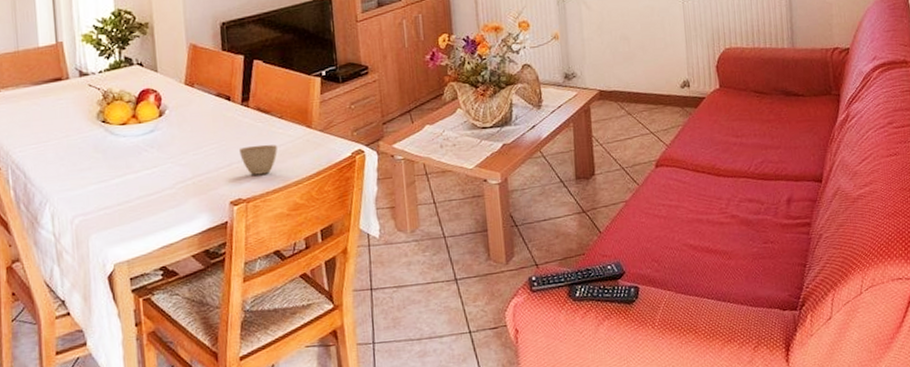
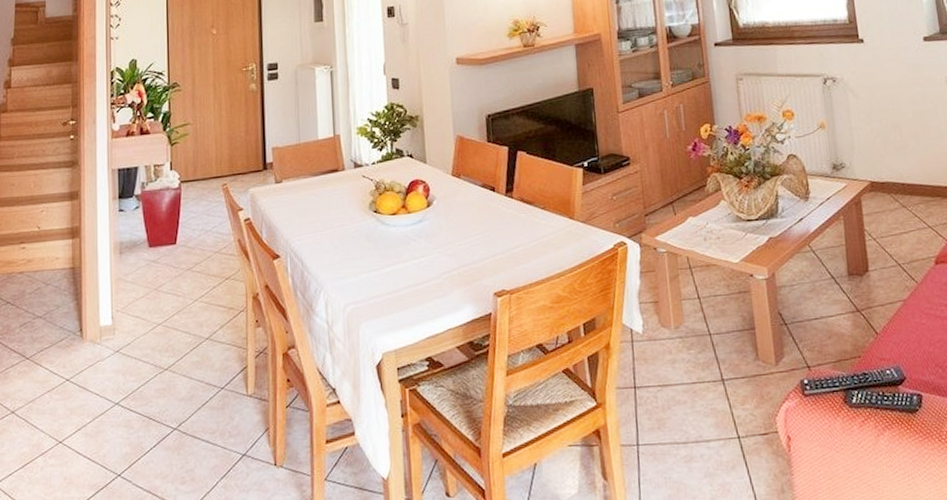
cup: present [240,144,277,175] -> none [504,235,540,267]

